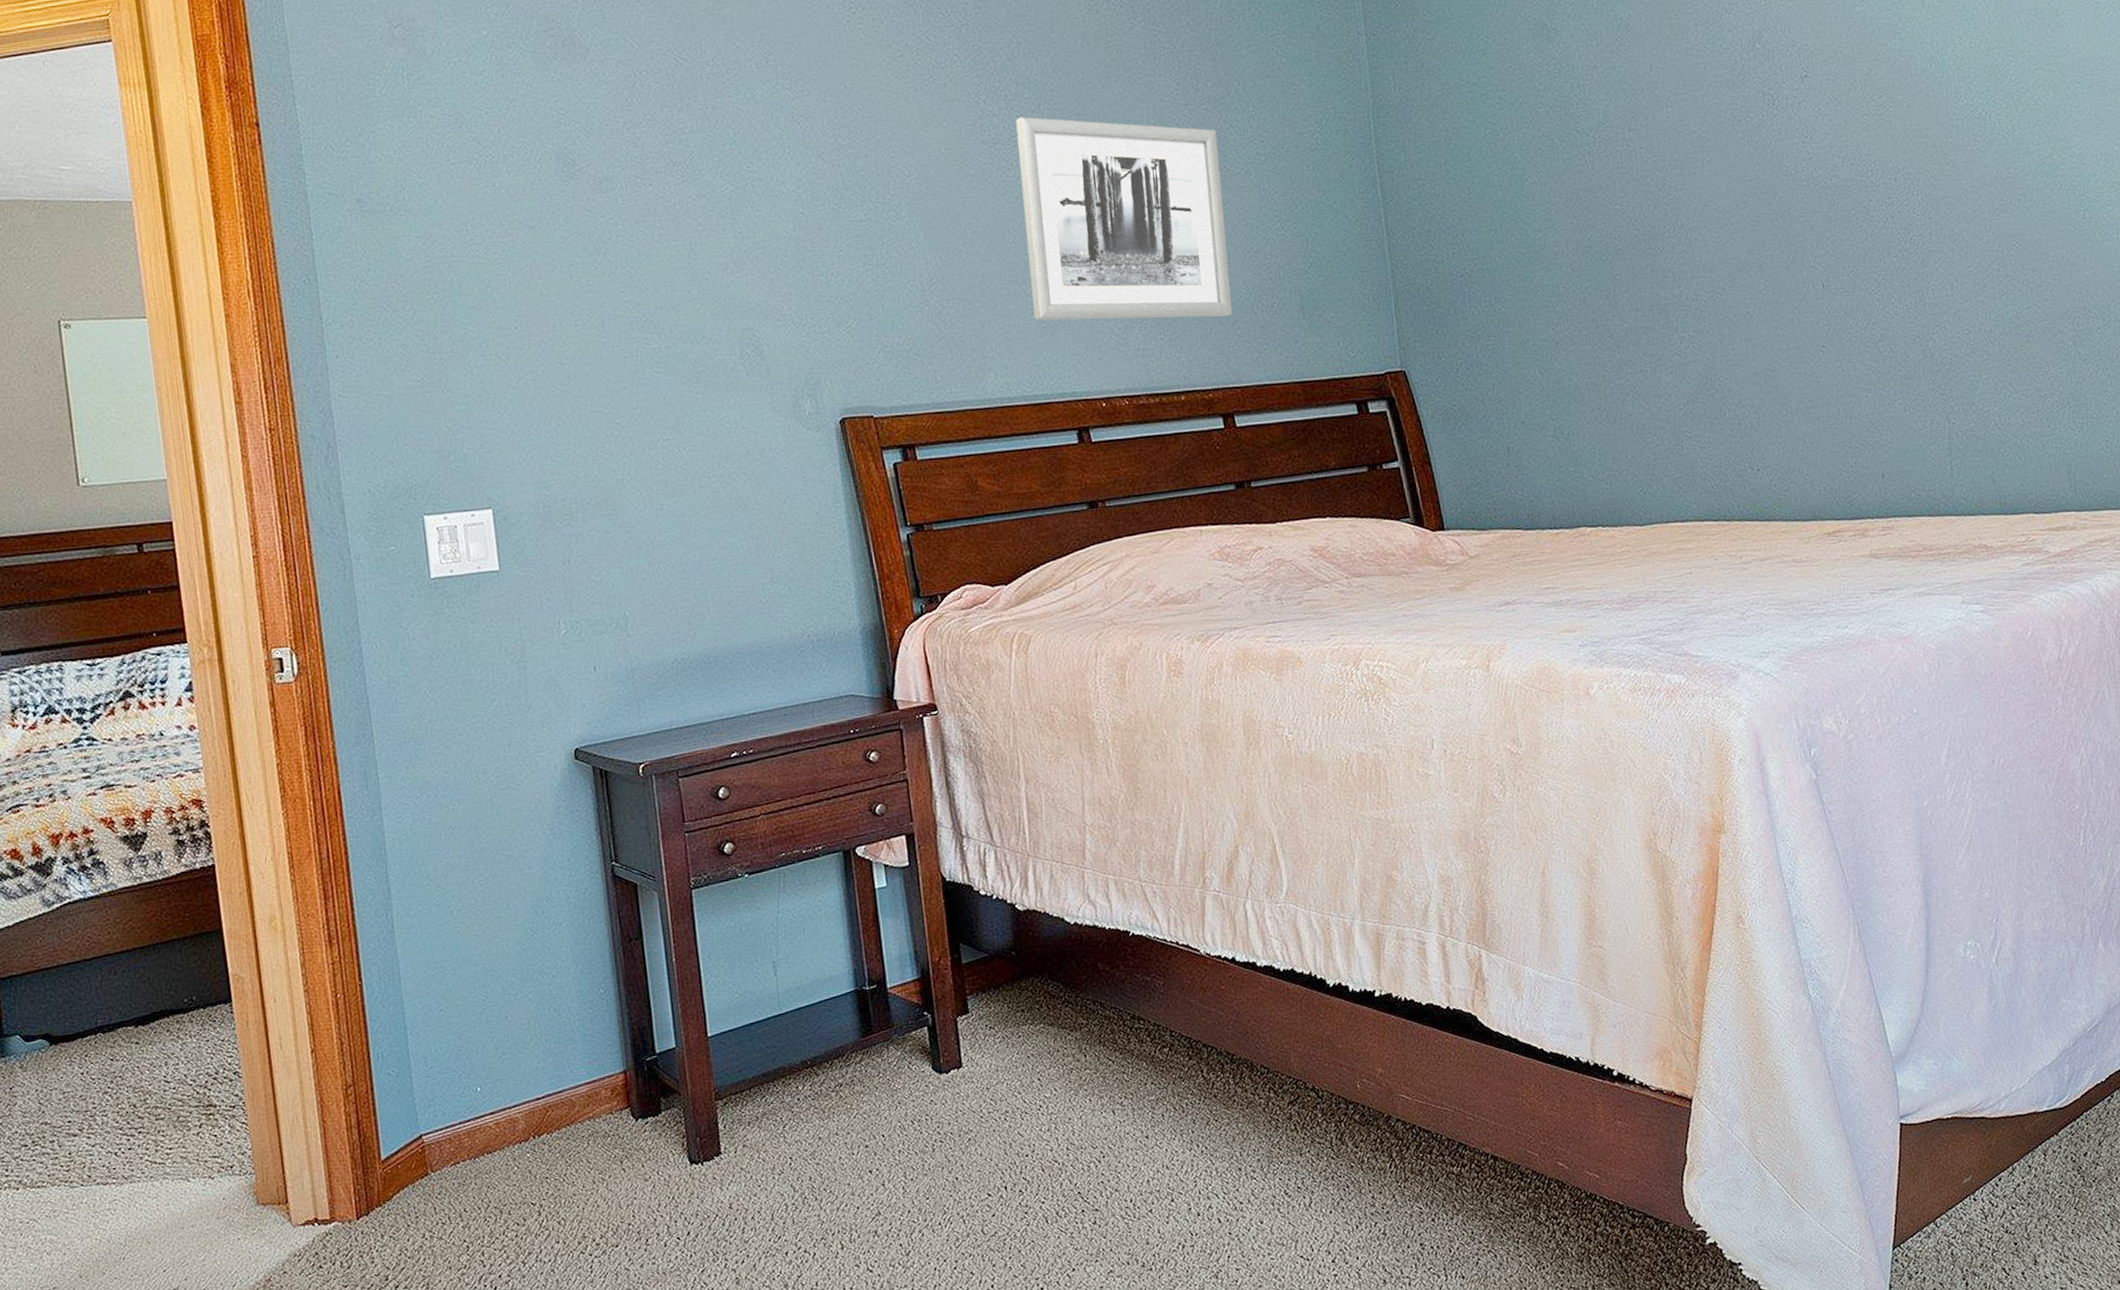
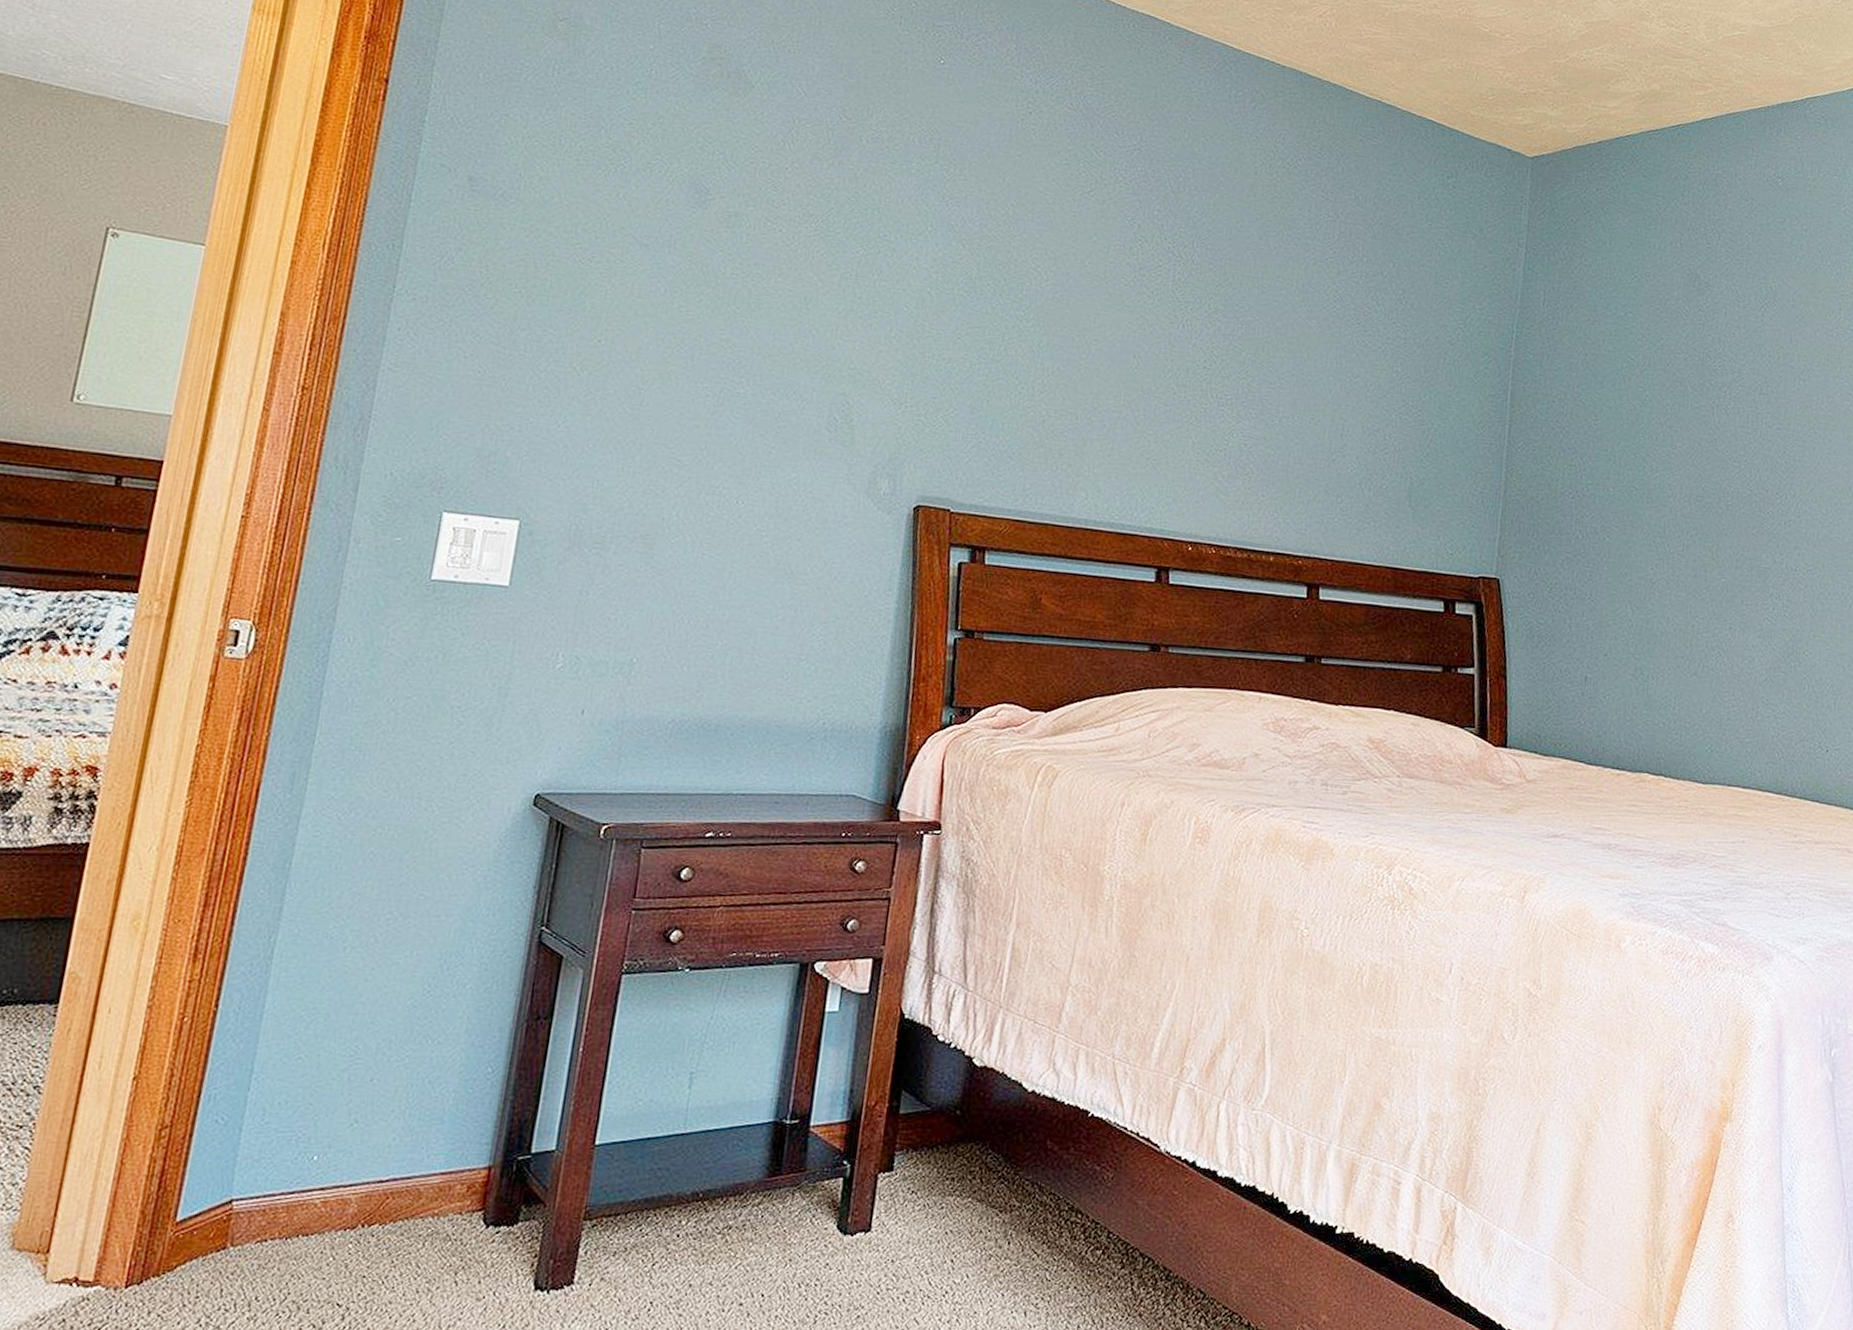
wall art: present [1015,117,1233,321] -> none [1139,249,1362,488]

